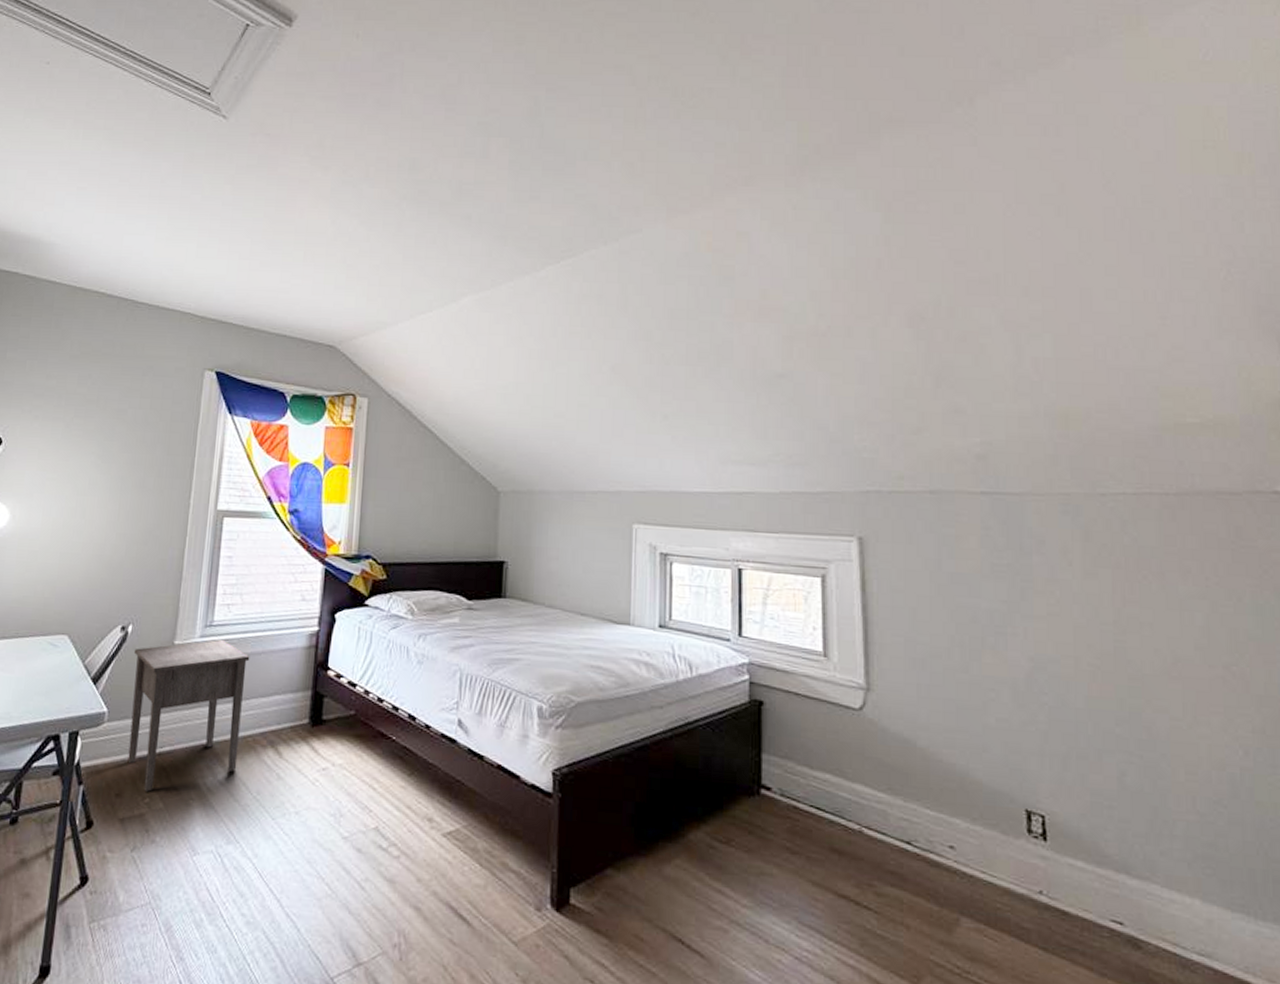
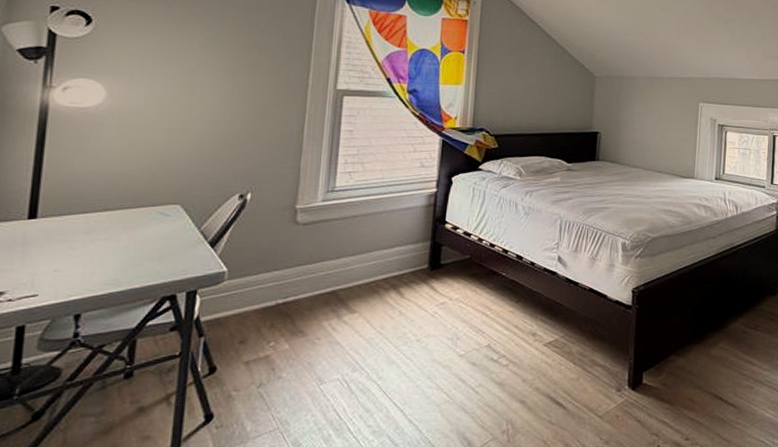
nightstand: present [127,640,250,792] -> none [251,203,372,336]

